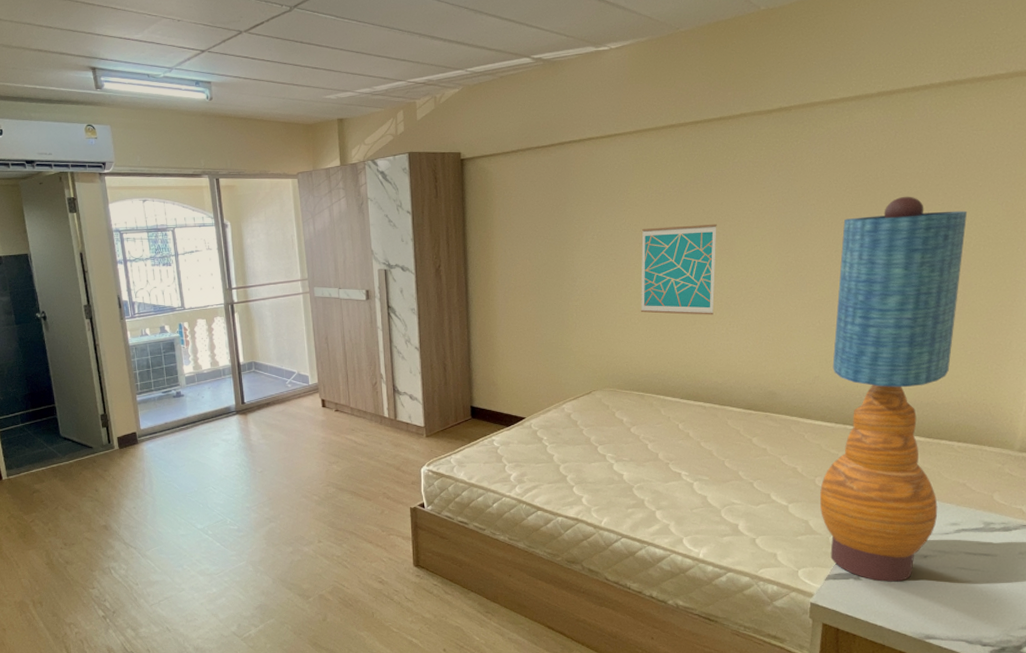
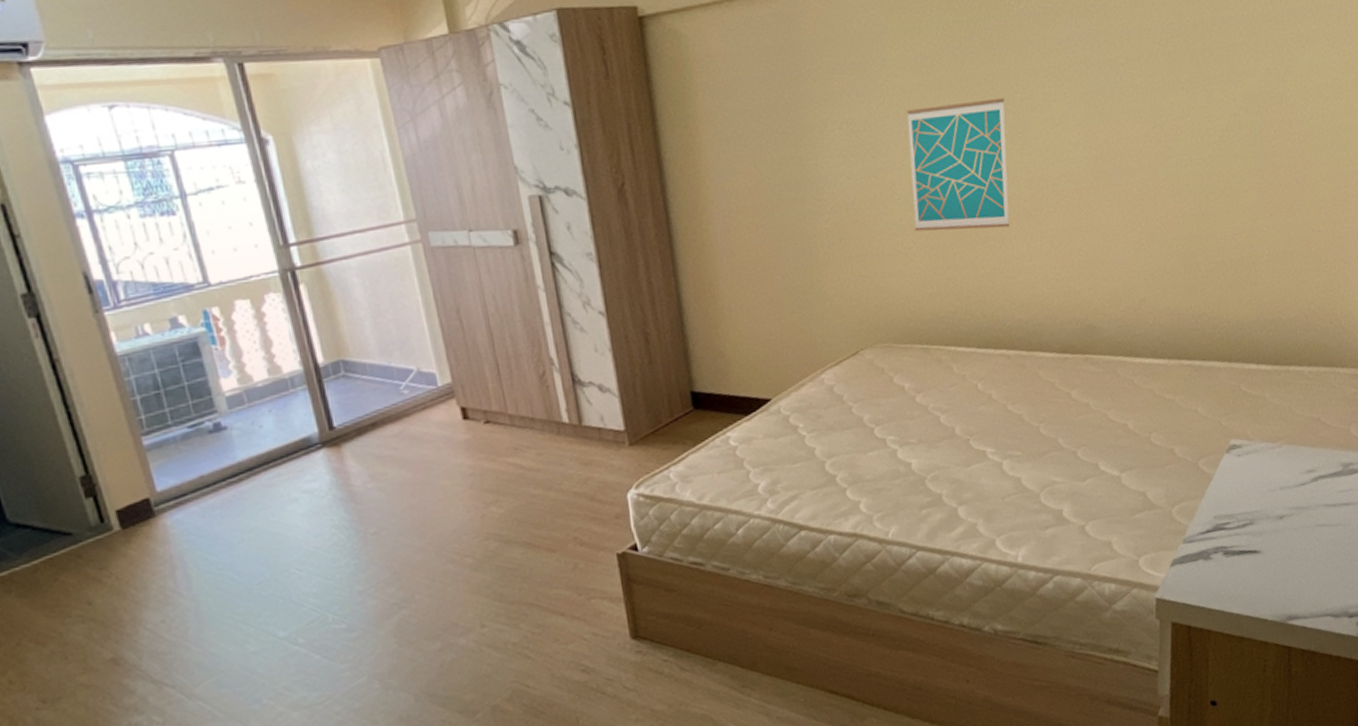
table lamp: present [820,196,968,582] -> none [1157,47,1302,557]

